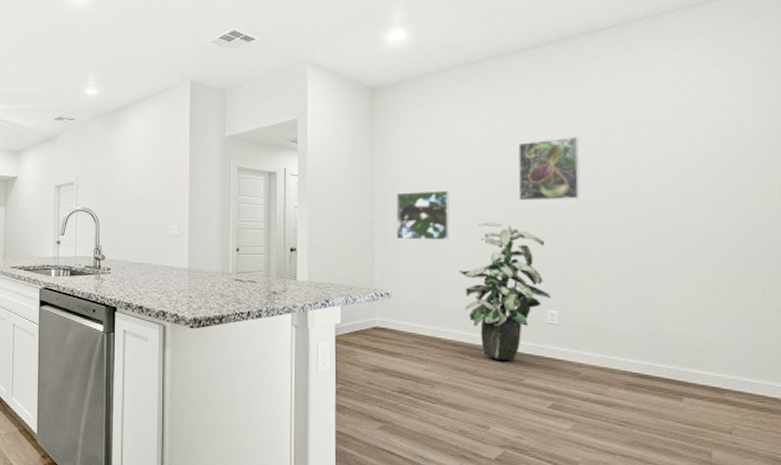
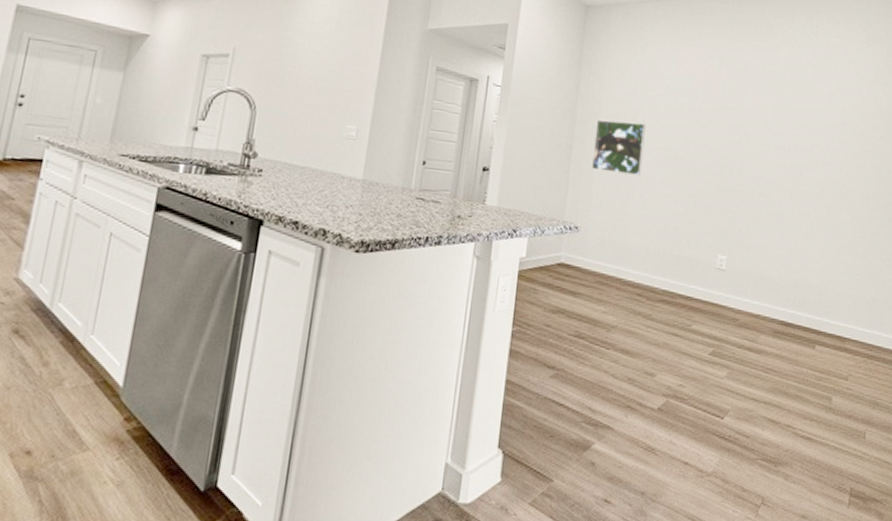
indoor plant: present [459,222,552,362] -> none [645,160,723,306]
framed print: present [518,137,581,201] -> none [705,85,760,148]

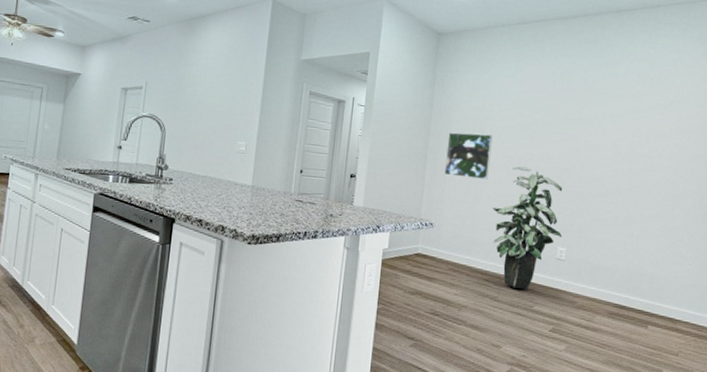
indoor plant: none [645,160,723,306] -> present [492,166,563,291]

